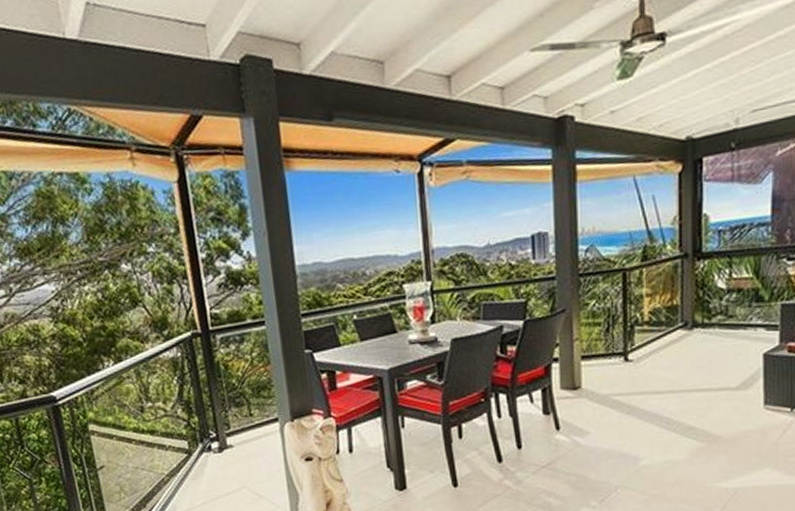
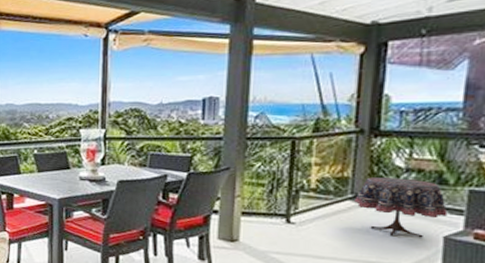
side table: none [685,299,765,361] -> present [354,177,448,238]

